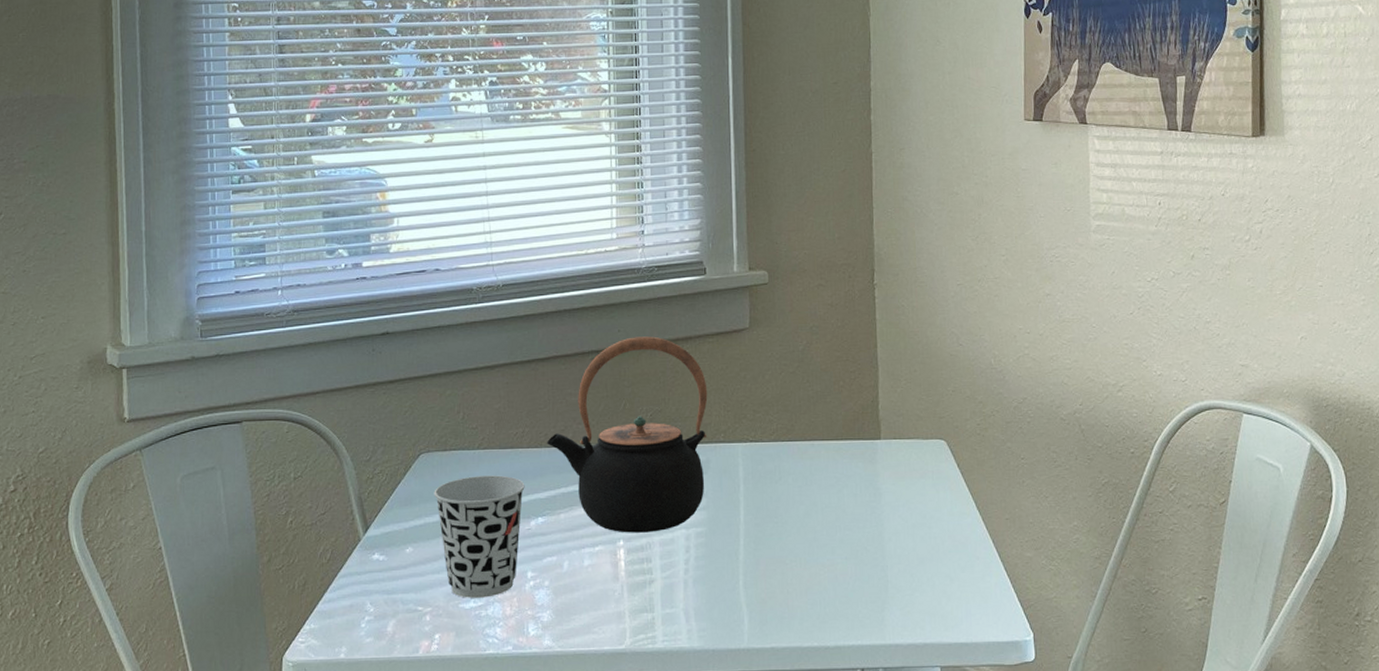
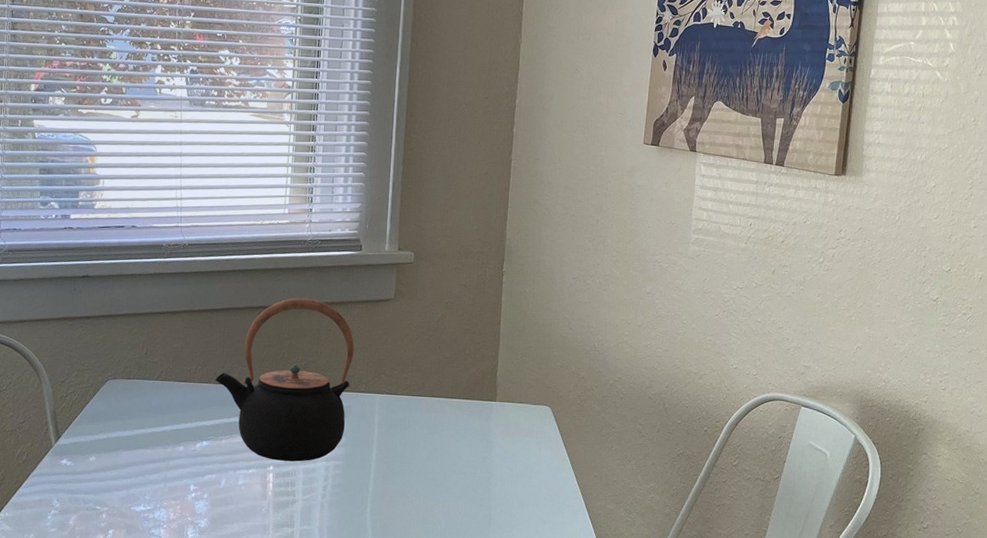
cup: present [434,475,525,598] -> none [116,402,194,504]

